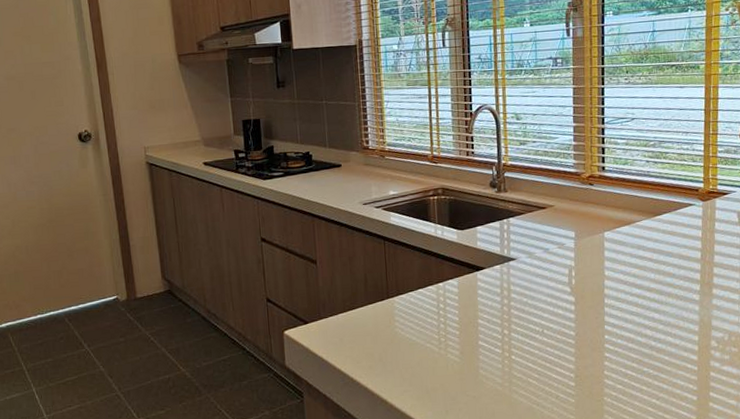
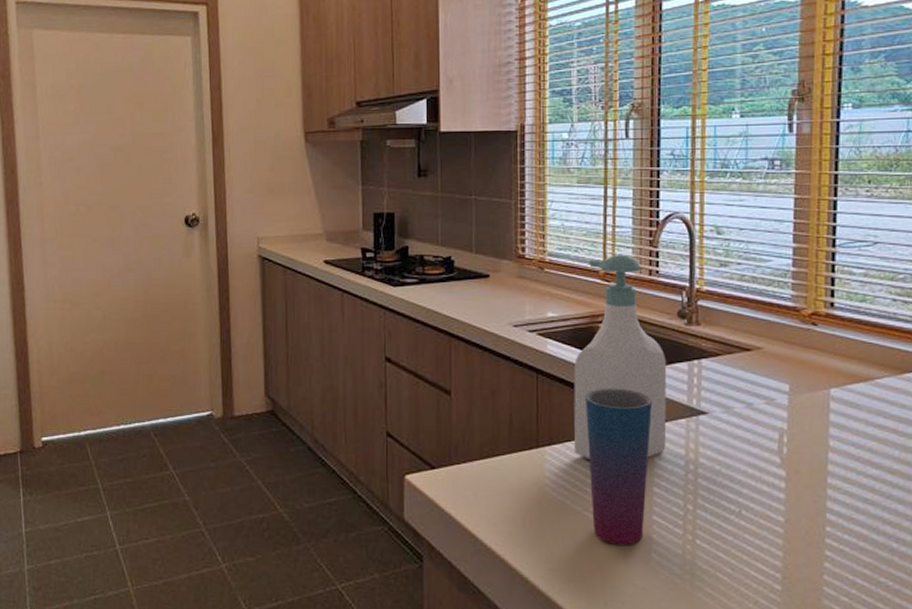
soap bottle: none [412,140,486,304] -> present [573,254,667,459]
cup: none [423,246,475,367] -> present [585,388,653,545]

